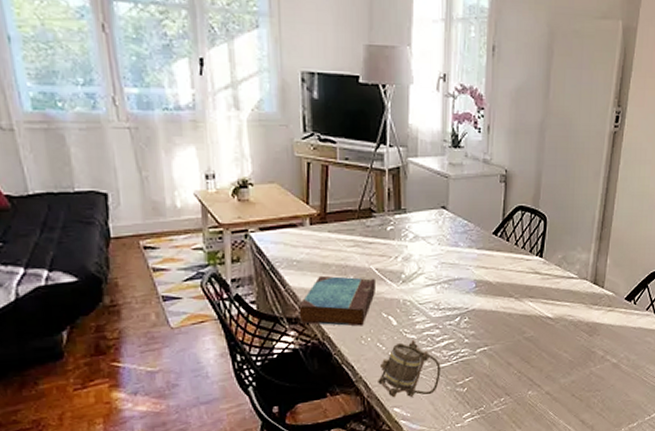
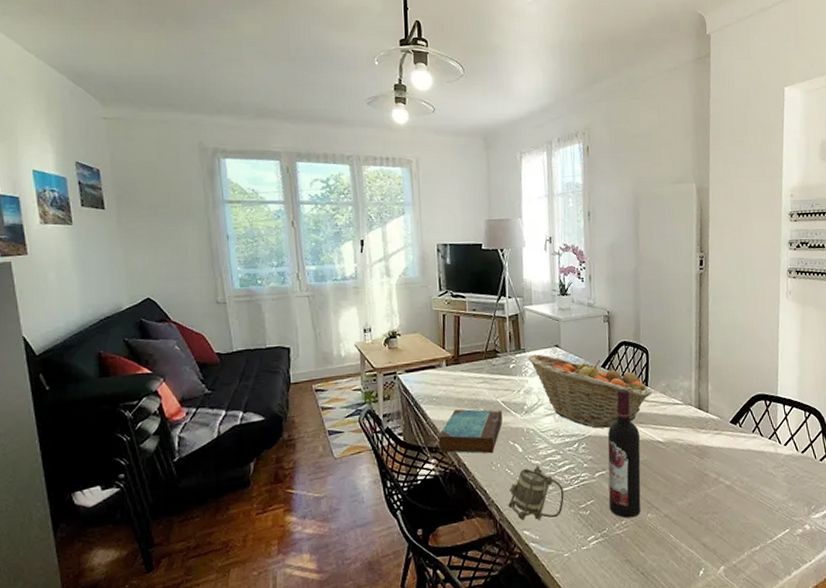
fruit basket: none [409,216,546,302] -> present [528,354,652,429]
wine bottle: none [488,258,528,396] -> present [608,388,641,518]

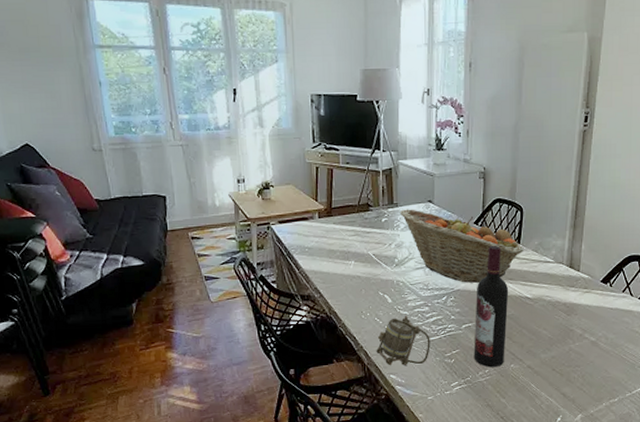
book: present [438,409,502,454] -> none [310,260,373,303]

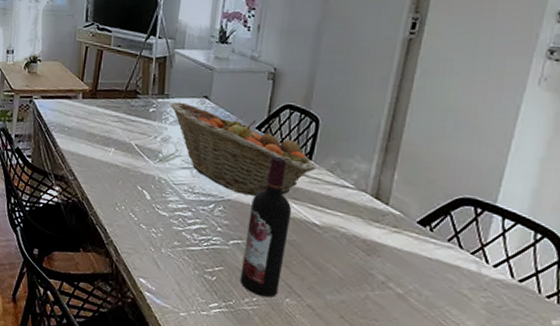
mug: present [376,316,430,367] -> none [127,217,190,275]

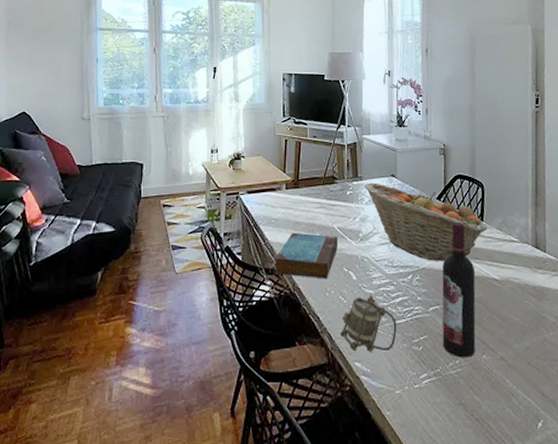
book: none [64,143,134,194] -> present [275,232,338,279]
mug: none [127,217,190,275] -> present [340,295,397,353]

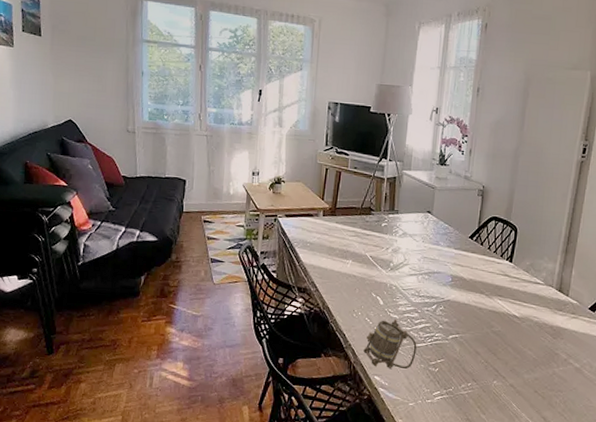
book: present [275,232,338,279] -> none [307,256,369,302]
fruit basket: present [365,183,488,261] -> none [400,216,516,295]
wine bottle: present [442,222,476,358] -> none [457,260,497,382]

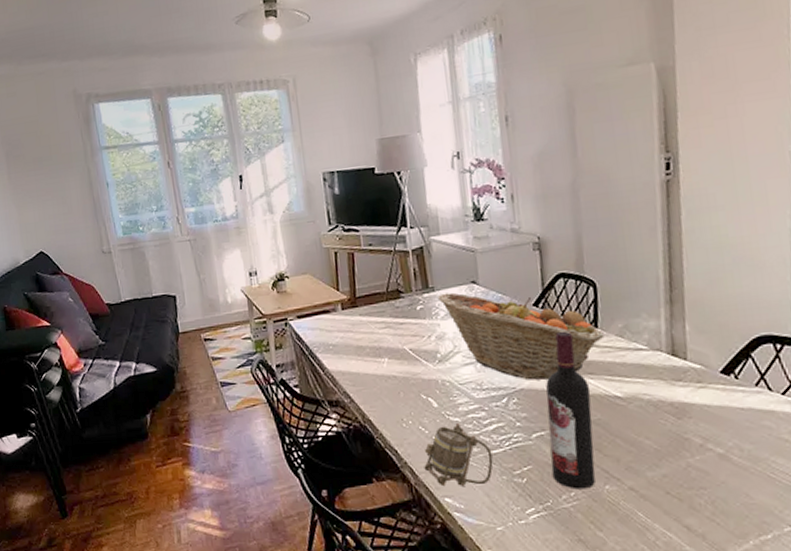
fruit basket: none [400,216,516,295] -> present [438,292,604,380]
wine bottle: none [457,260,497,382] -> present [546,331,595,490]

